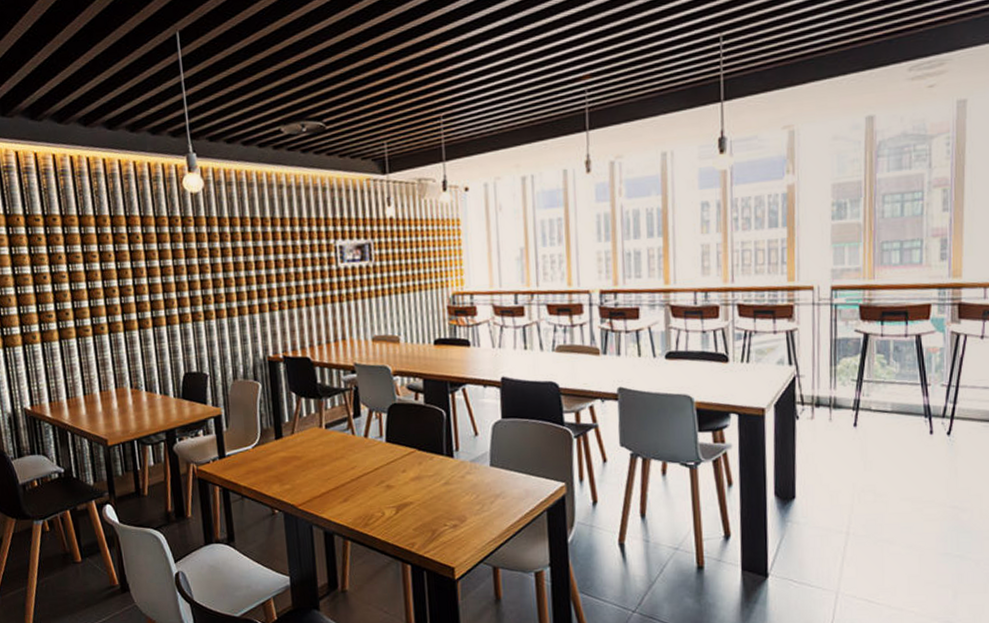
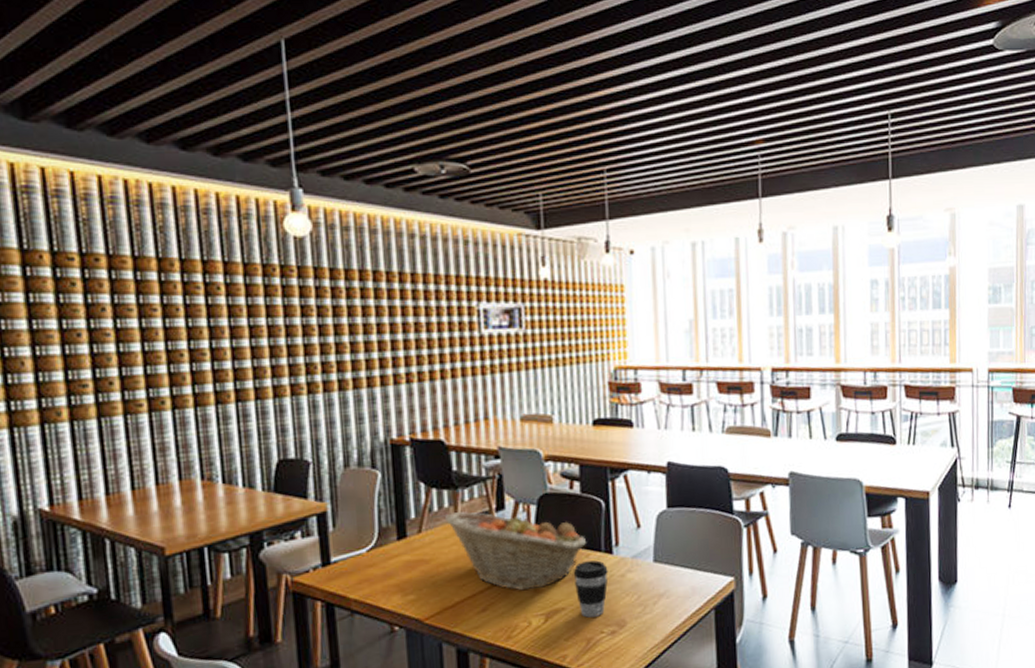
fruit basket: none [311,418,431,486] -> present [444,512,587,591]
coffee cup: none [419,463,450,512] -> present [573,560,608,618]

